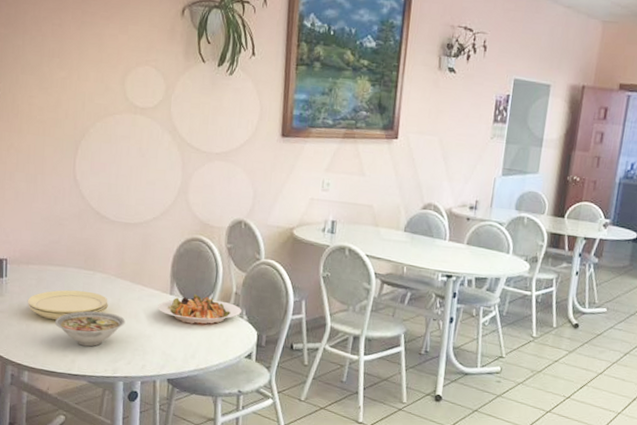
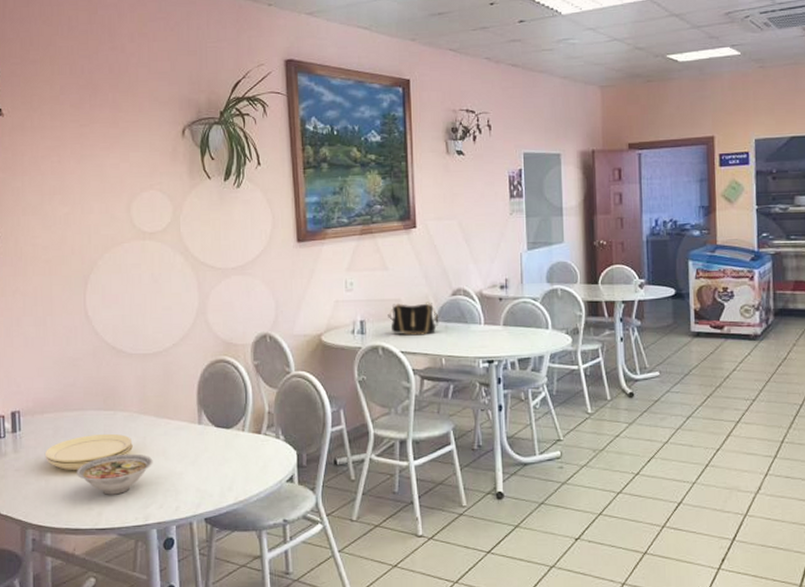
salad: present [158,294,242,325] -> none [187,420,278,453]
handbag: none [358,209,407,243] -> present [388,302,439,335]

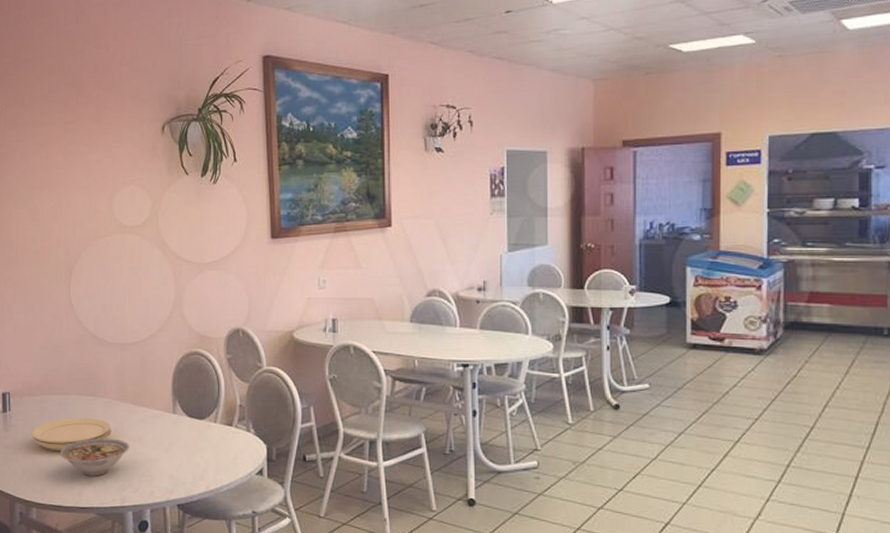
handbag: present [388,302,439,335] -> none [360,302,413,336]

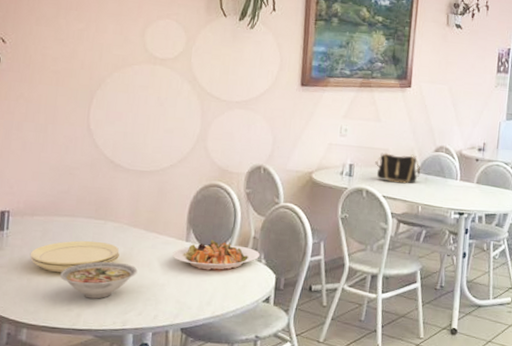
salad: none [162,410,249,443] -> present [172,240,261,270]
handbag: none [360,302,413,336] -> present [375,152,421,184]

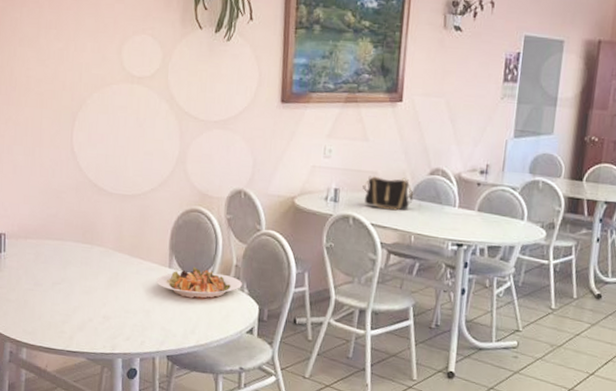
plate: present [30,240,120,273] -> none [25,264,106,296]
soup bowl: present [59,261,138,299] -> none [52,285,124,323]

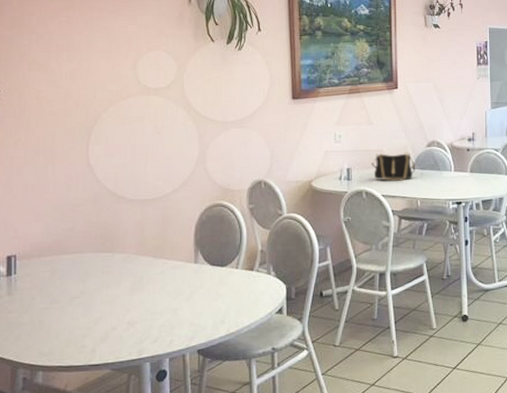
salad: present [156,267,243,299] -> none [183,258,269,289]

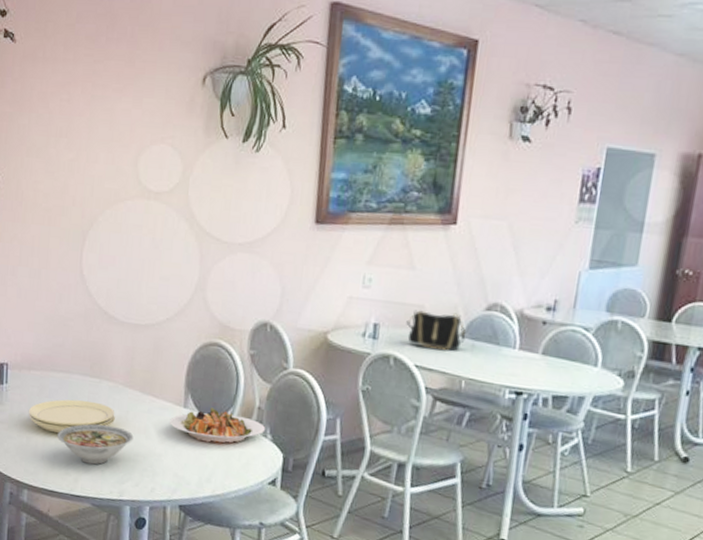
plate: none [39,274,130,311] -> present [28,399,115,434]
soup bowl: none [71,292,149,332] -> present [56,424,134,465]
salad: none [183,258,269,289] -> present [170,407,266,444]

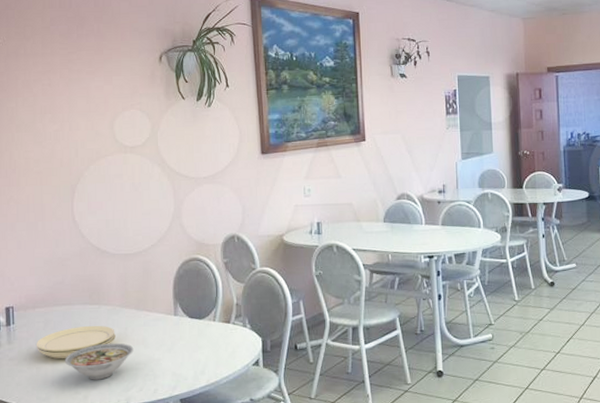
salad: present [170,407,266,444] -> none [164,311,245,341]
handbag: present [406,310,467,351] -> none [341,205,386,235]

